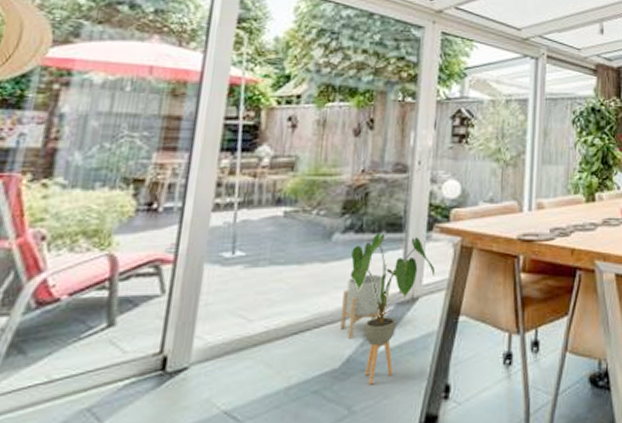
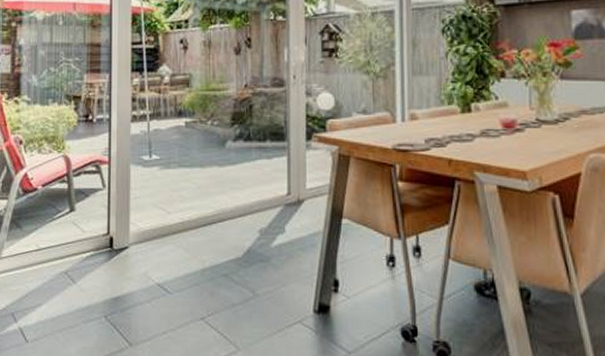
planter: present [340,275,388,339] -> none [239,179,278,233]
house plant: present [350,232,436,385] -> none [243,141,317,274]

